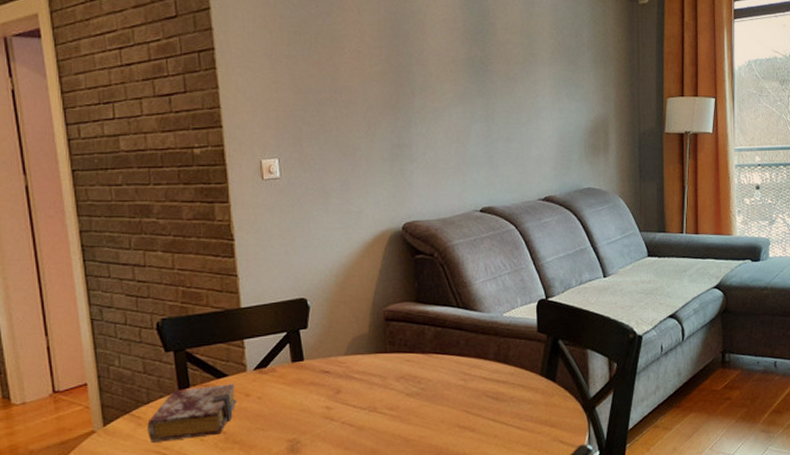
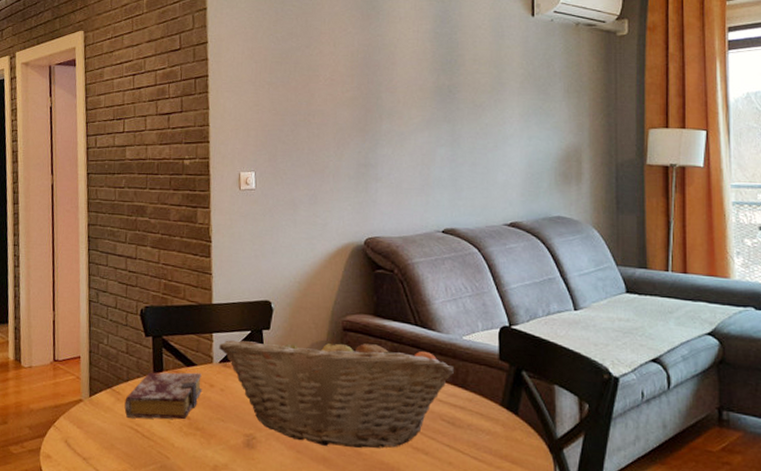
fruit basket: none [252,322,496,439] -> present [219,331,454,448]

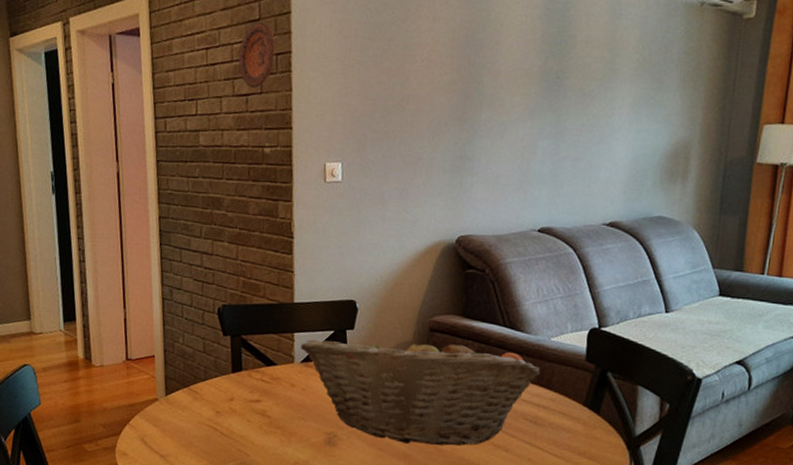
book: present [124,372,202,420] -> none [202,371,283,419]
decorative plate: none [161,51,194,108] -> present [238,21,275,88]

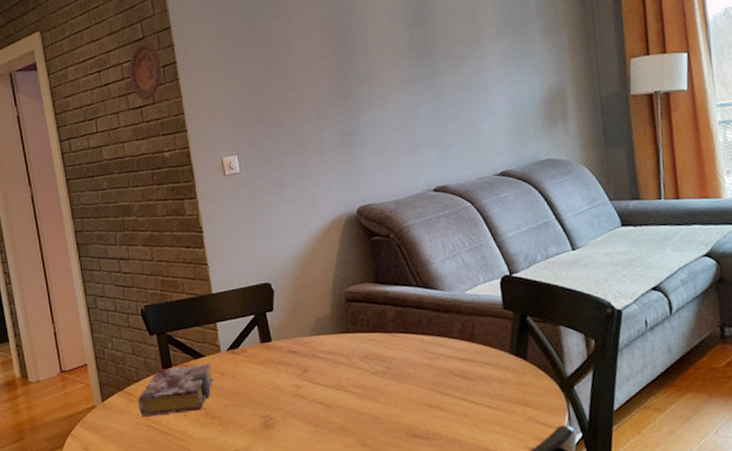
book: none [202,371,283,419] -> present [138,363,214,417]
fruit basket: present [301,332,540,446] -> none [224,304,460,416]

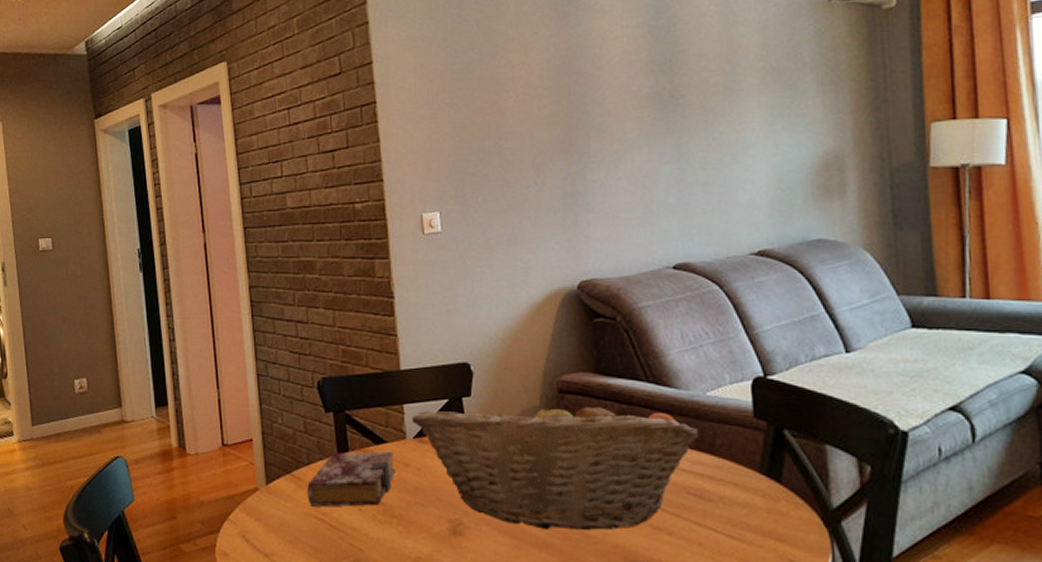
decorative plate: present [128,39,162,100] -> none [322,75,359,143]
fruit basket: none [224,304,460,416] -> present [412,394,698,530]

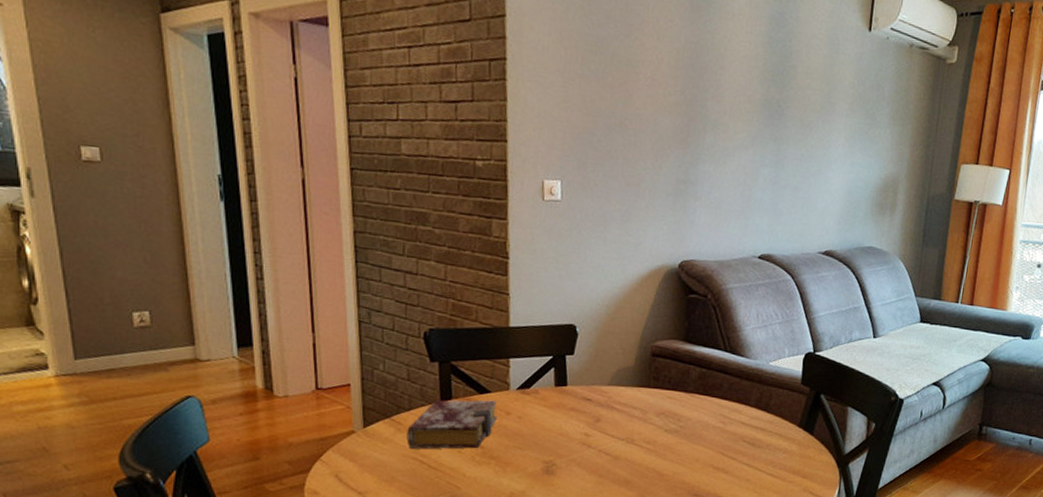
fruit basket: present [412,394,698,530] -> none [517,357,759,470]

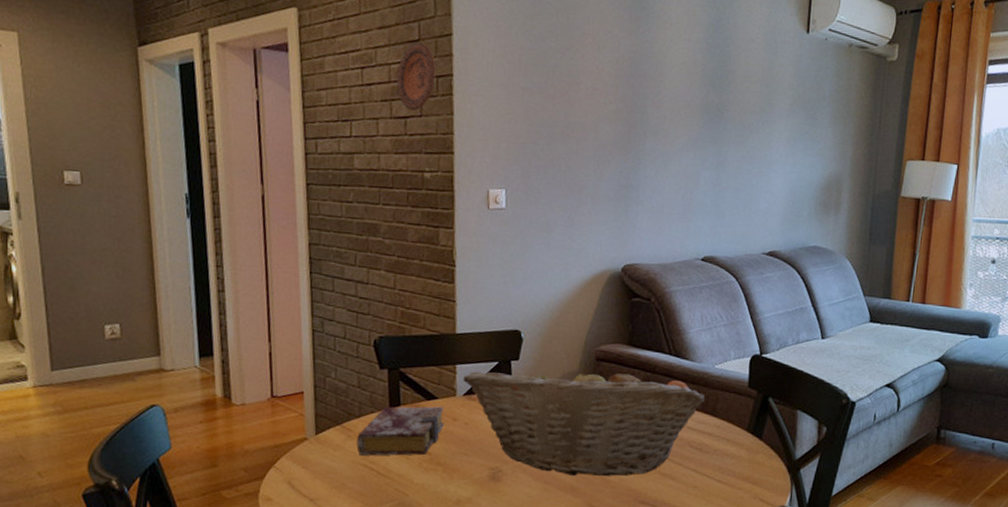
decorative plate: none [446,22,488,95] -> present [396,42,436,111]
fruit basket: none [517,357,759,470] -> present [463,361,705,476]

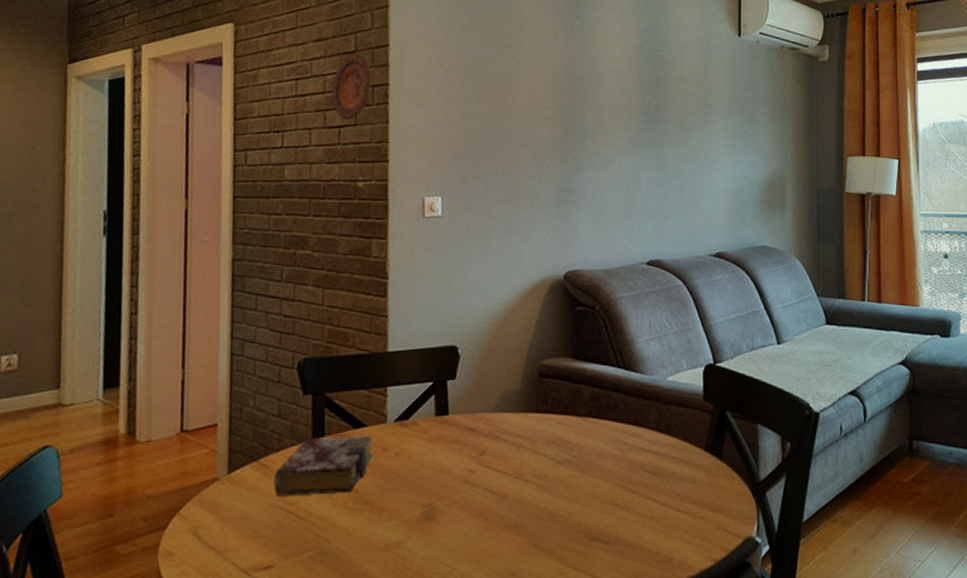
fruit basket: present [463,361,705,476] -> none [394,378,657,510]

